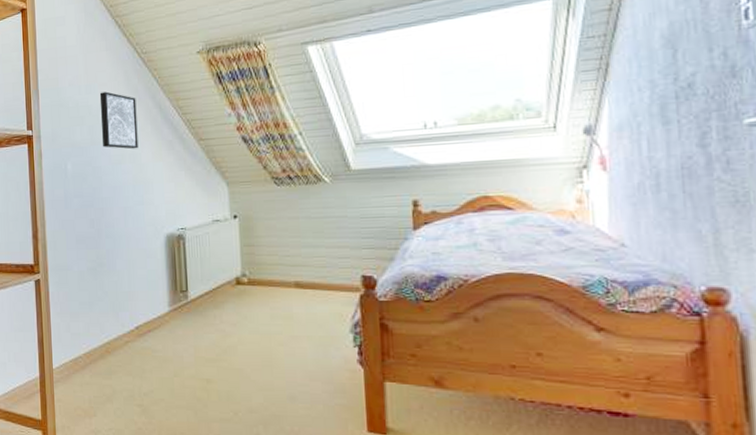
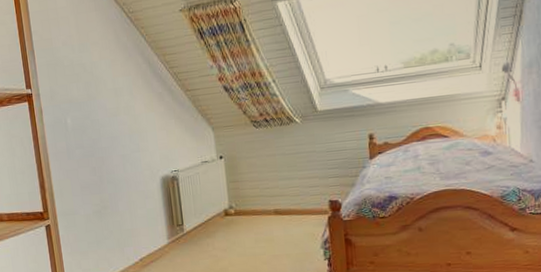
wall art: present [99,91,139,149] -> none [92,49,132,102]

